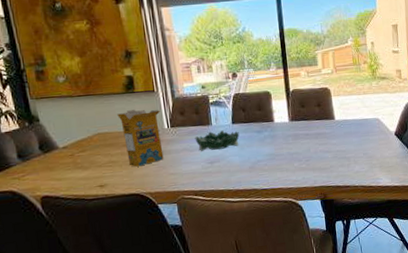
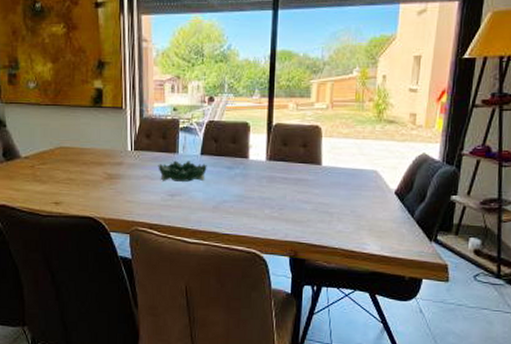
cereal box: present [117,110,164,167] -> none [81,126,126,188]

